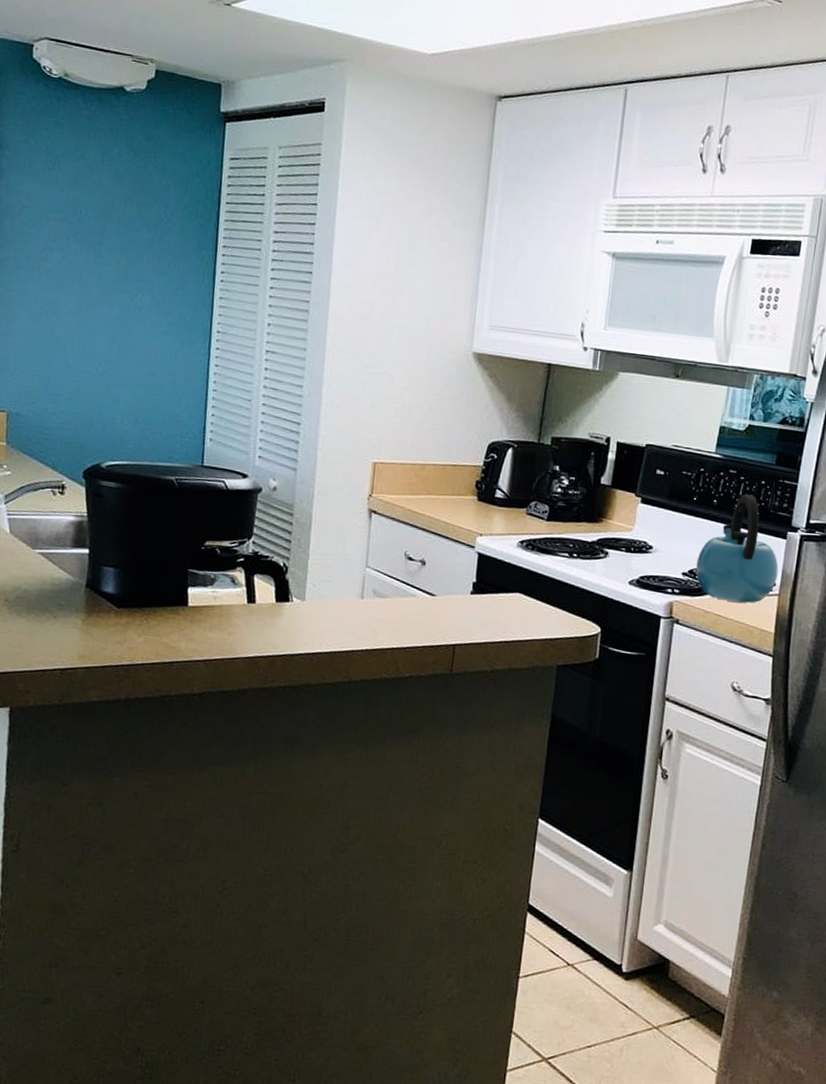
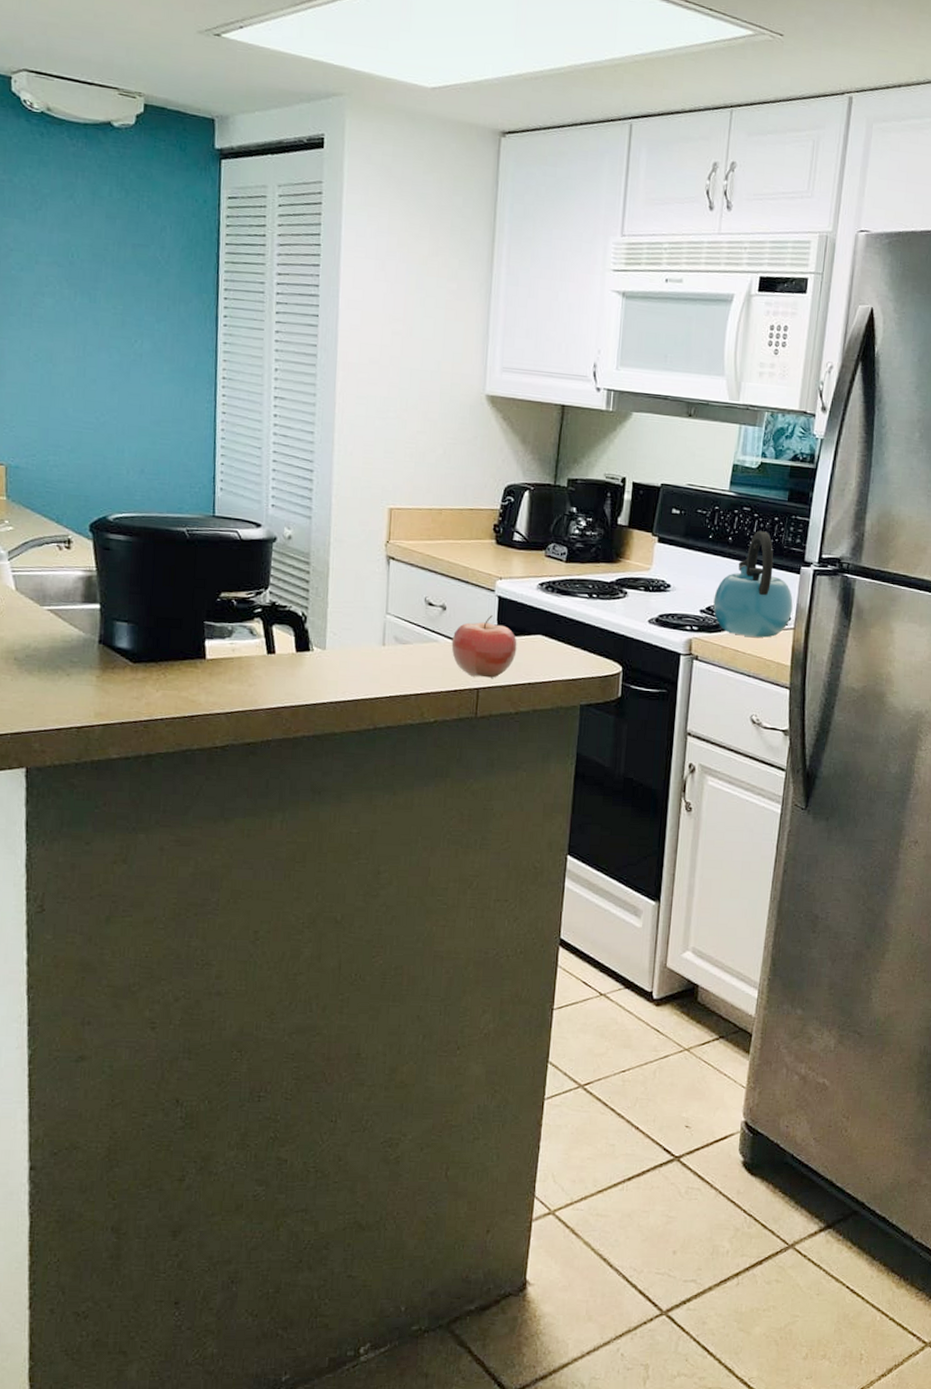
fruit: none [429,571,495,635] -> present [451,615,517,678]

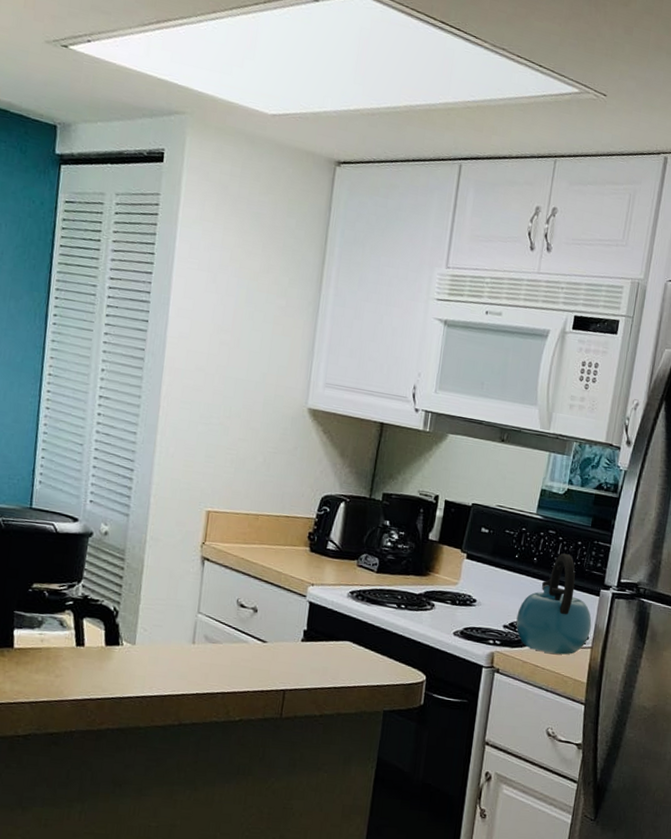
fruit: present [451,615,517,678] -> none [260,619,326,681]

